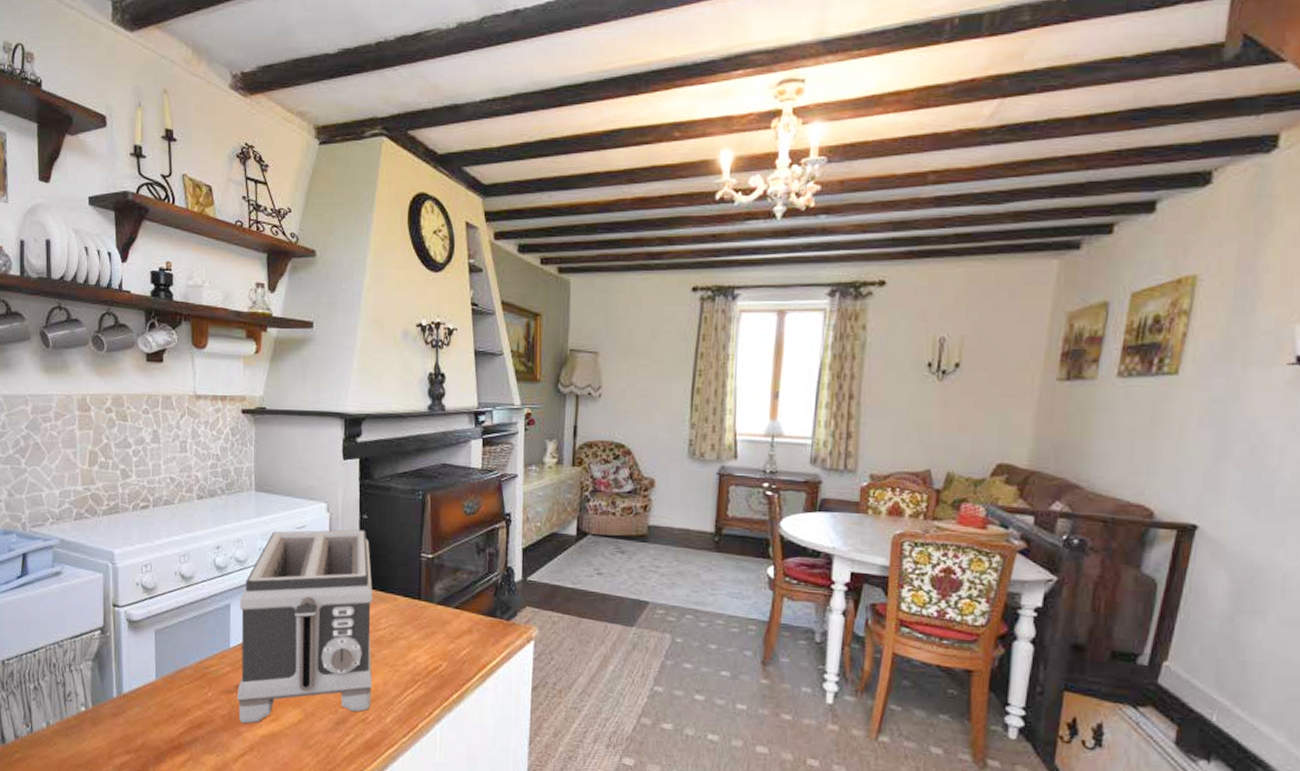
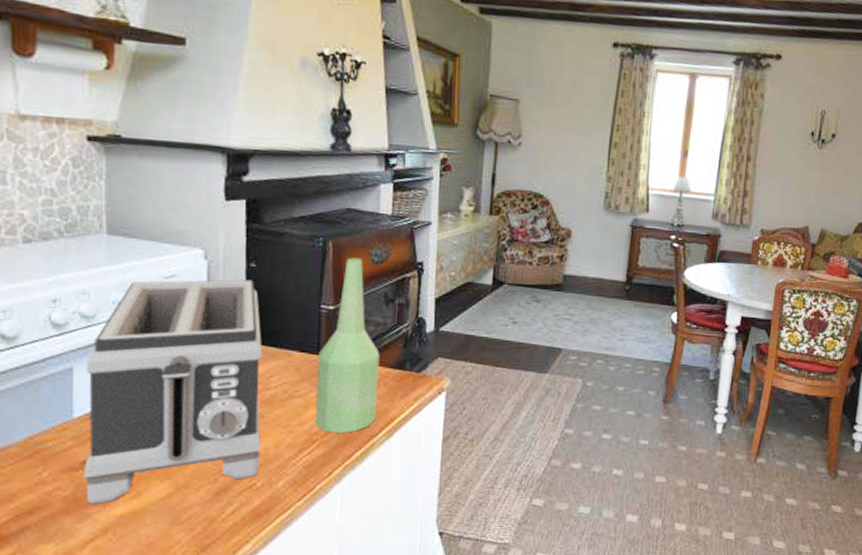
bottle: none [416,509,473,676] -> present [314,257,380,433]

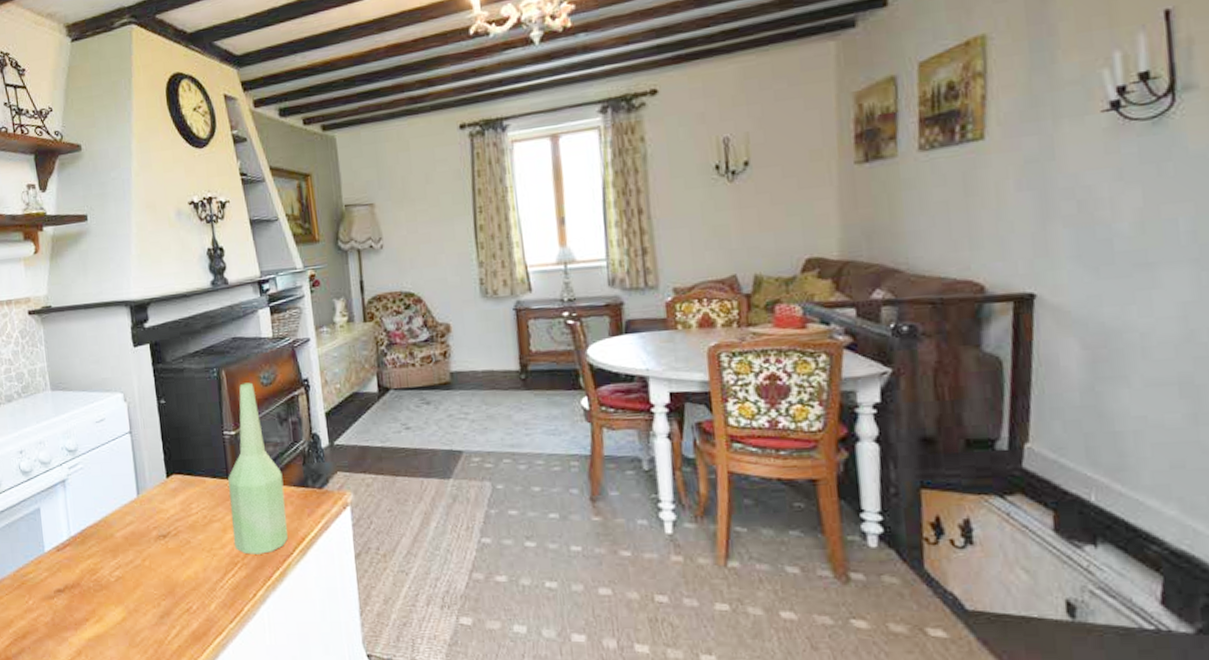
toaster: present [84,279,262,504] -> none [48,415,193,628]

